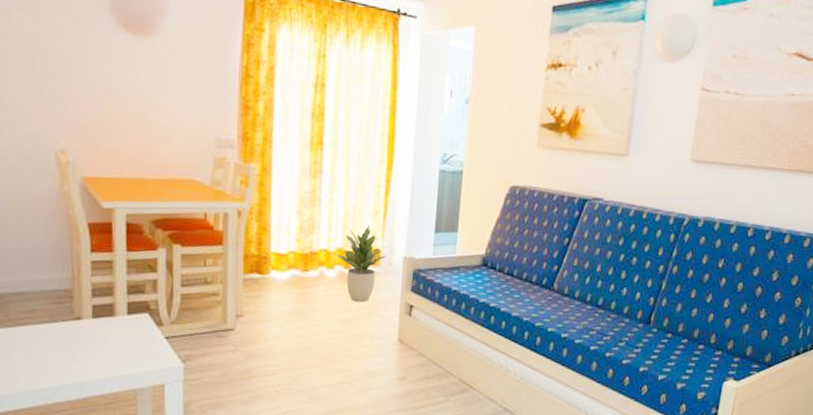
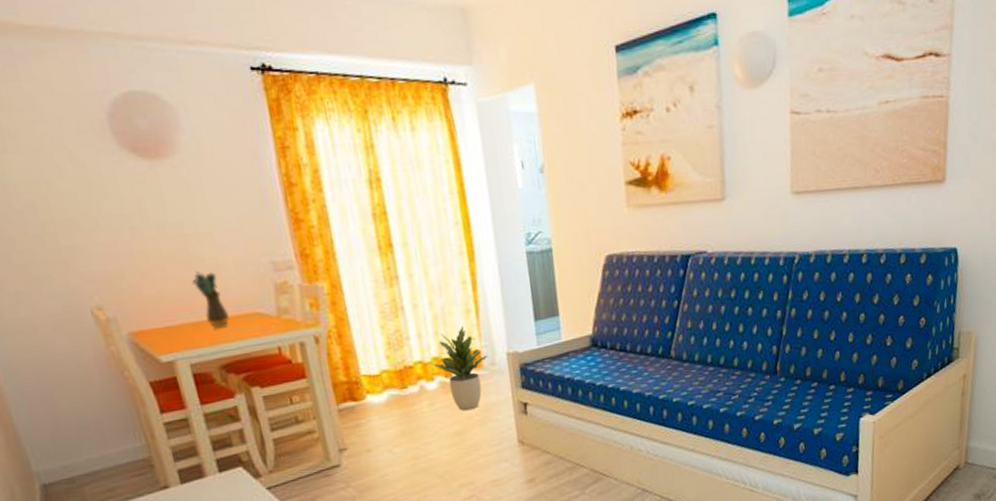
vase: none [146,134,169,188] -> present [192,270,230,329]

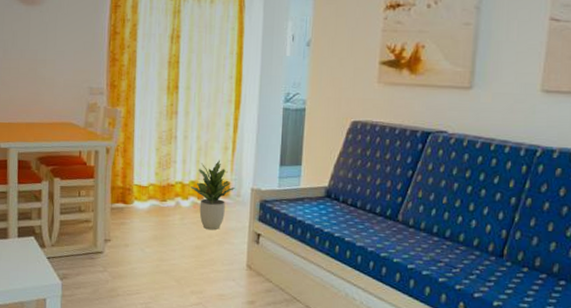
vase: present [192,270,230,329] -> none [34,86,52,130]

